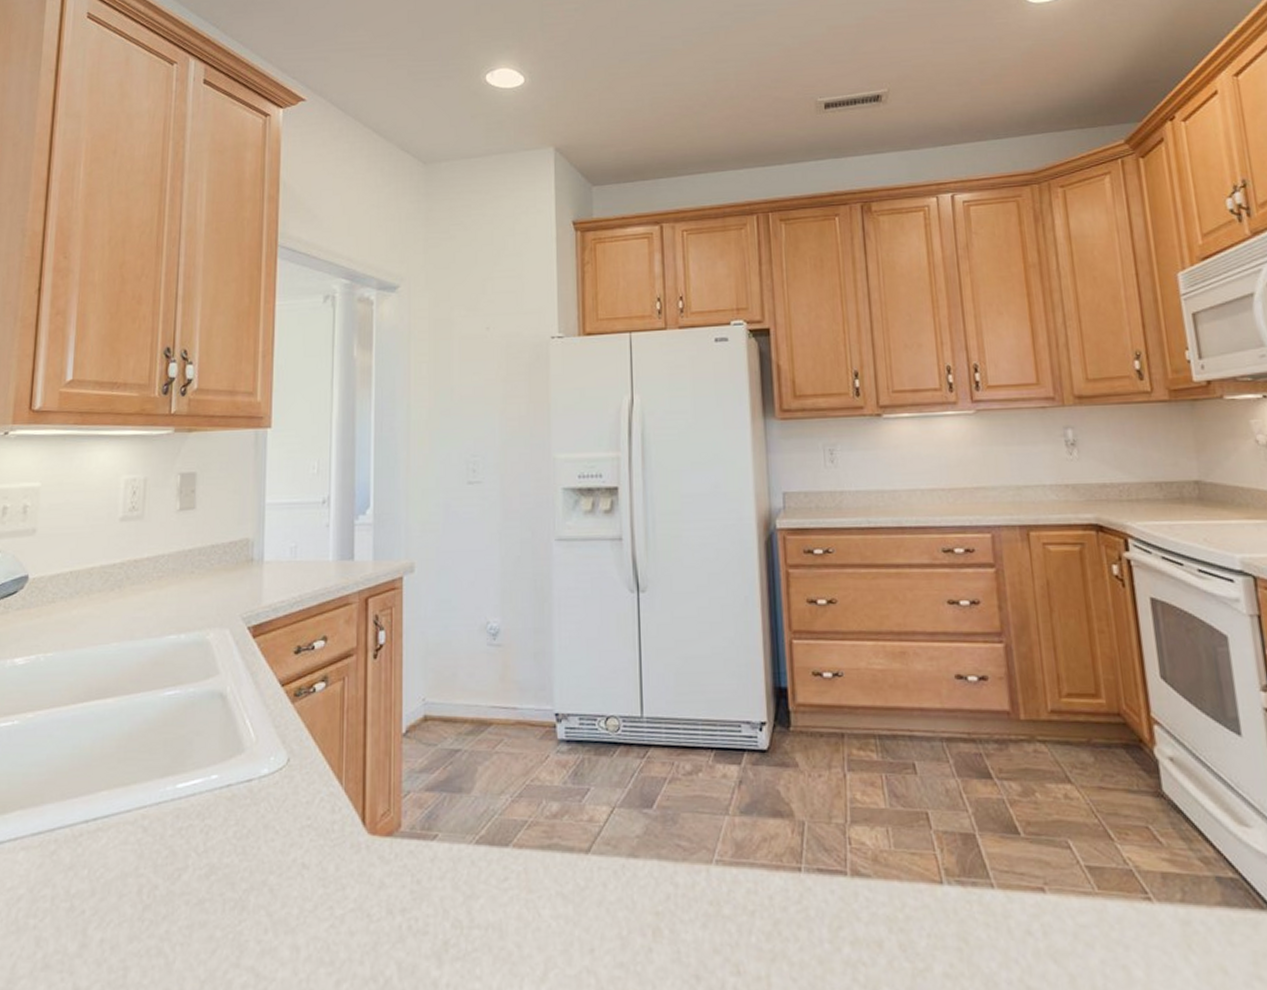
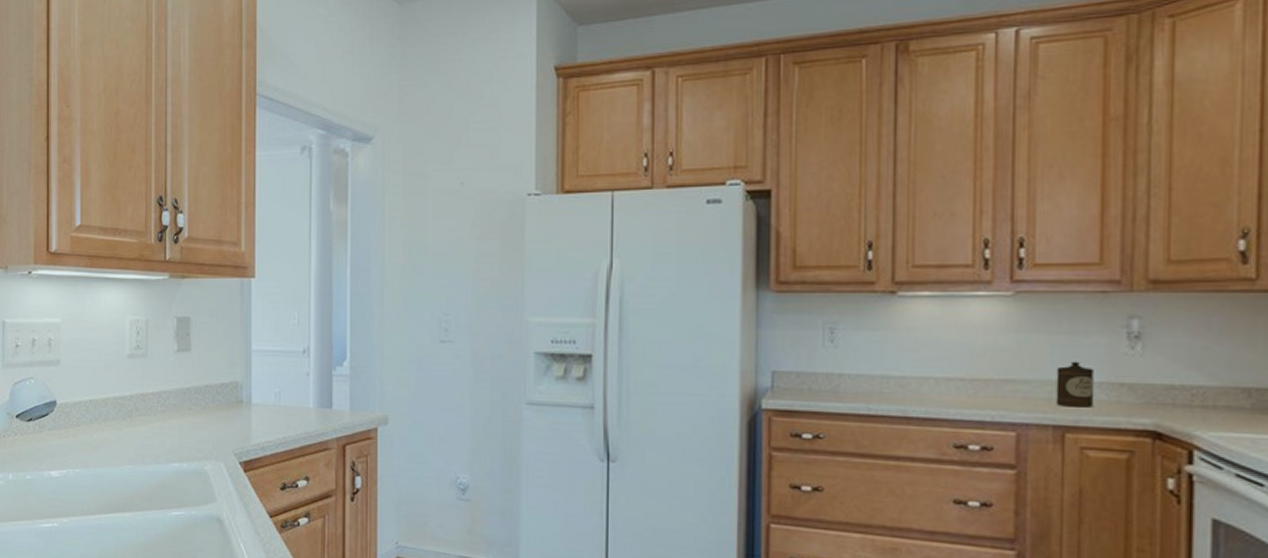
canister: none [1016,467,1047,508] -> present [1056,361,1094,408]

